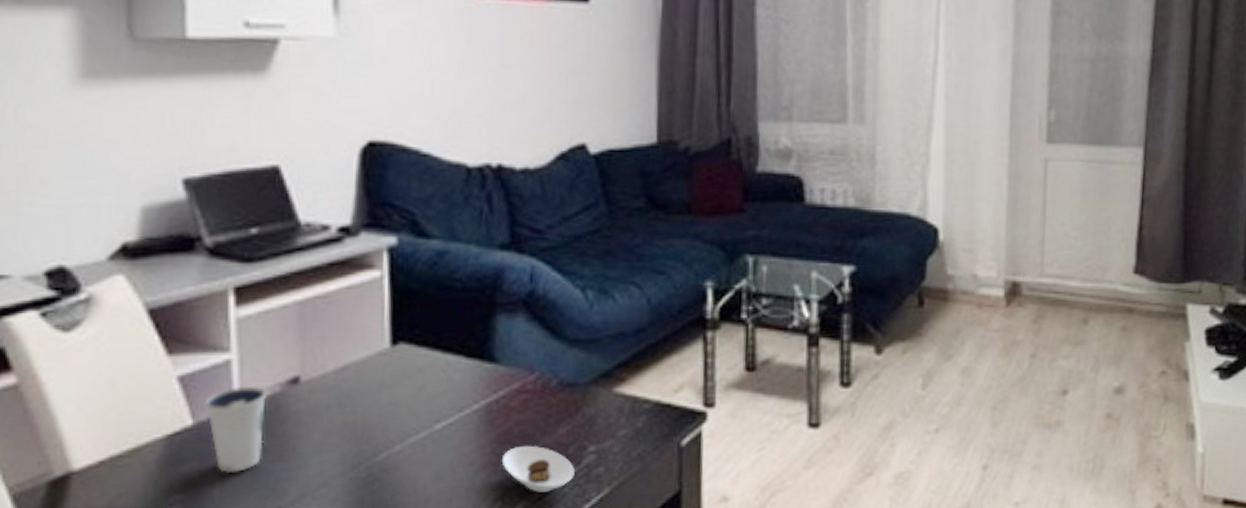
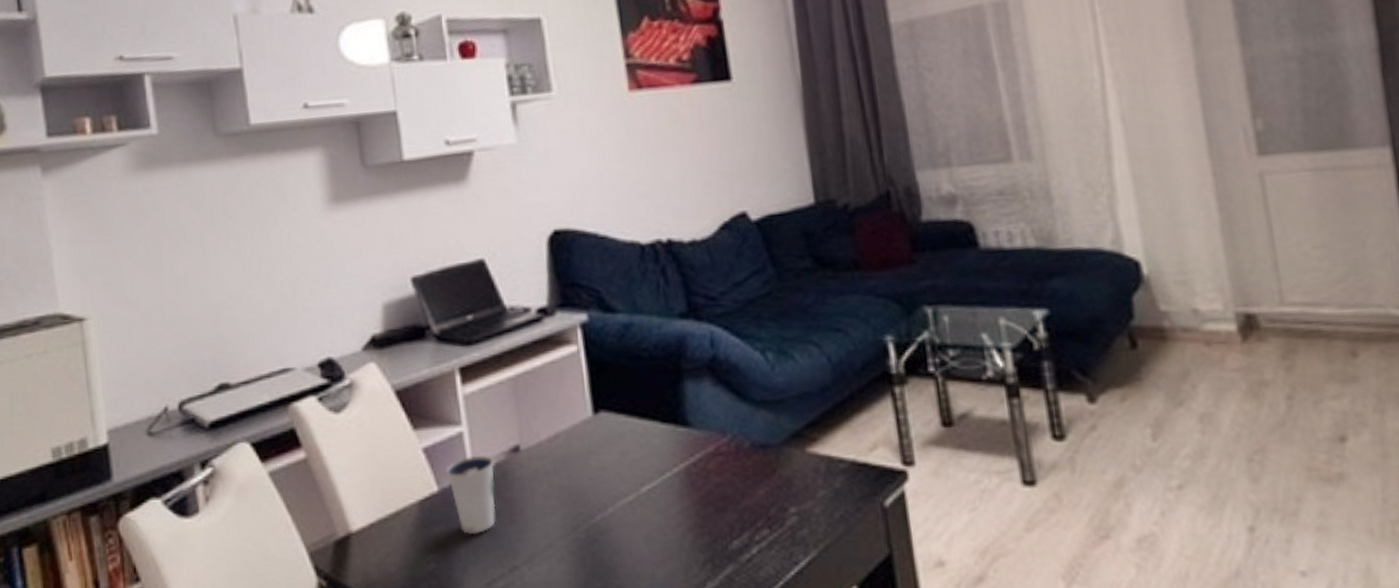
saucer: present [502,445,575,492] -> none [707,507,779,555]

